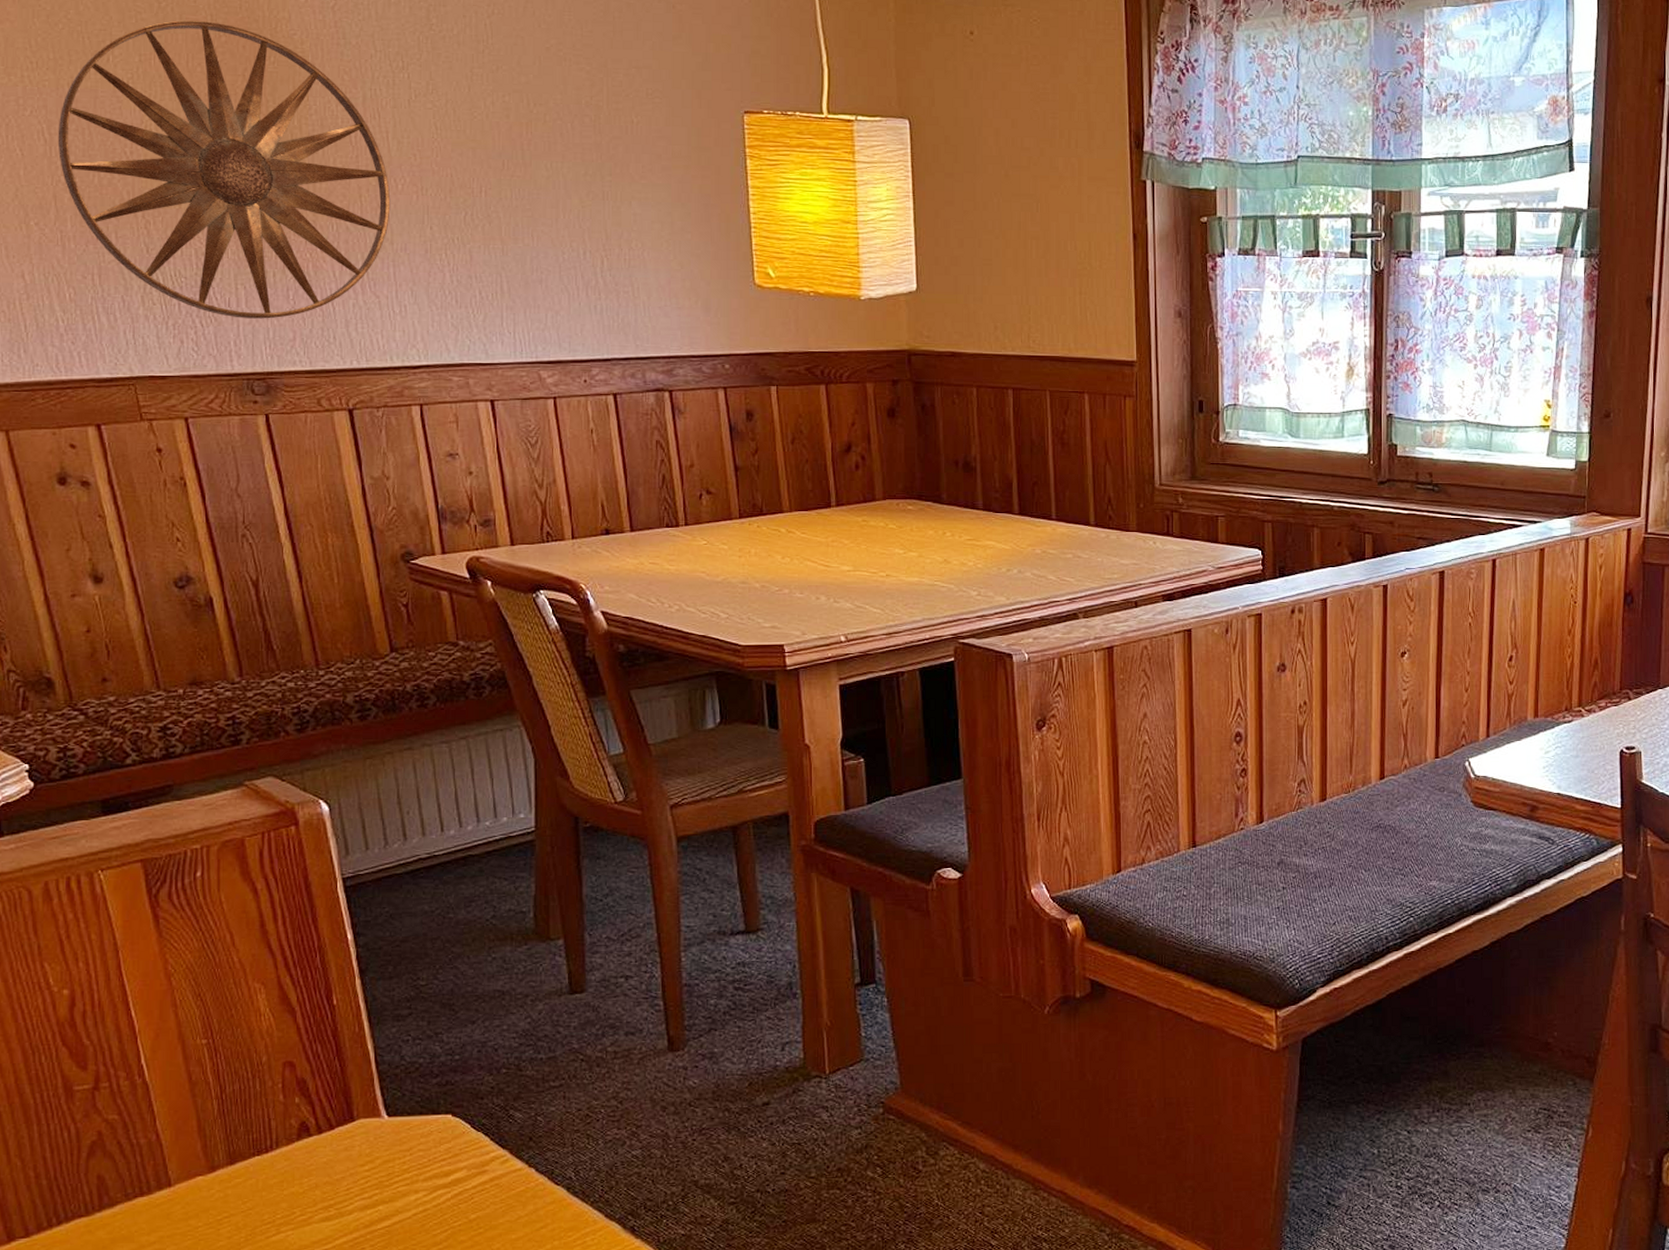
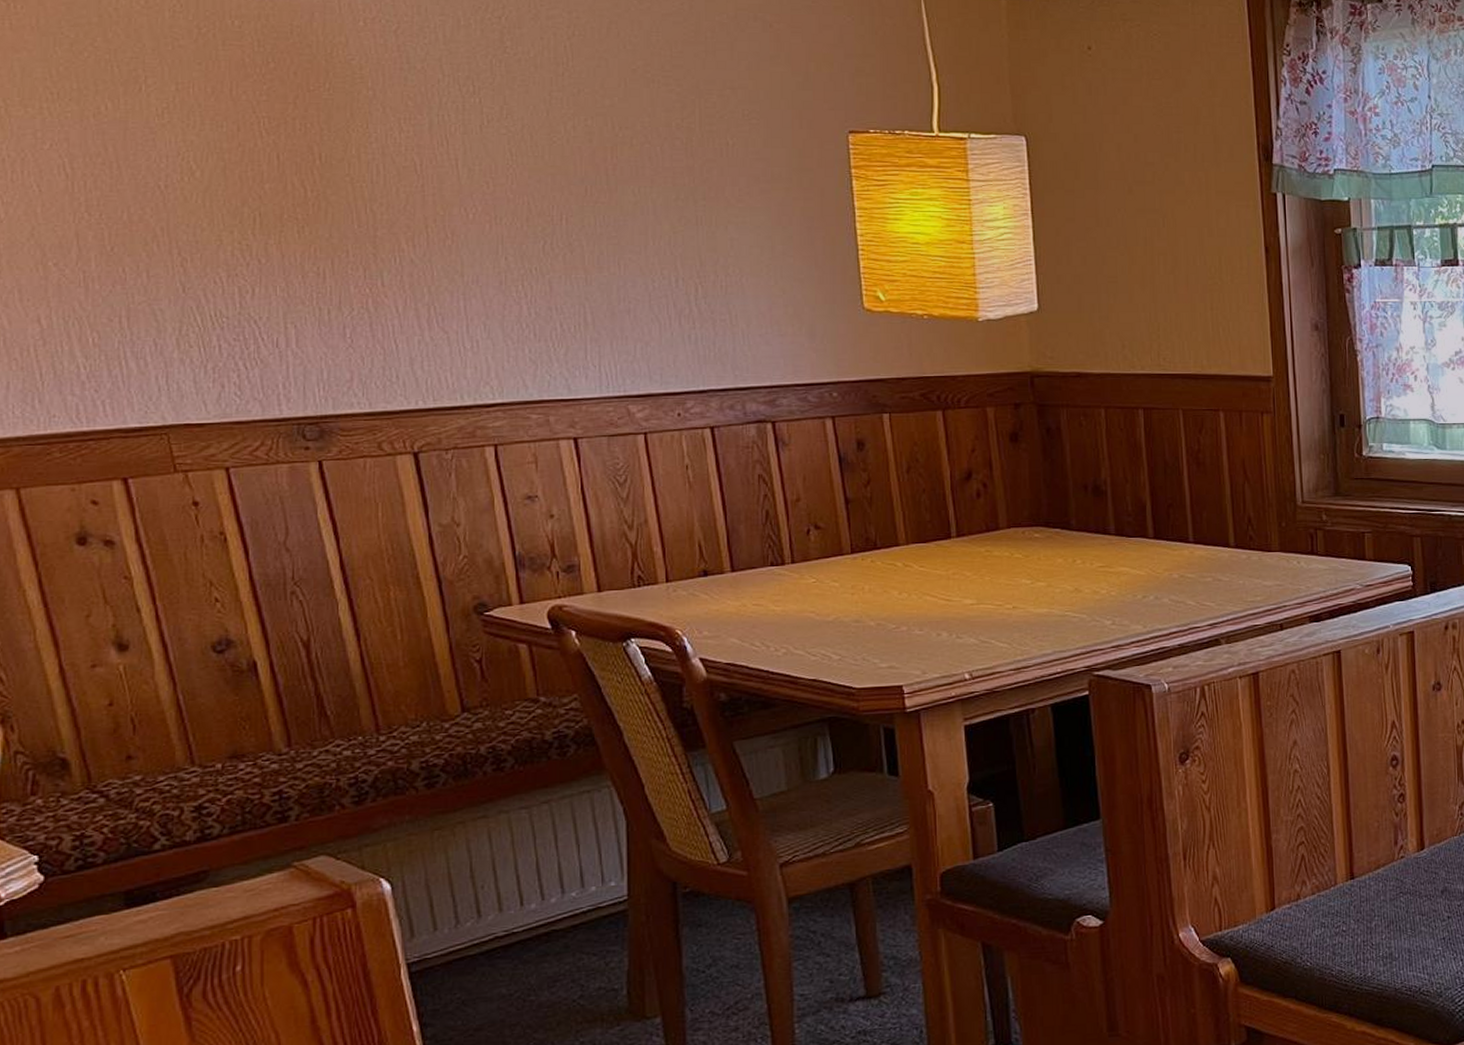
wall art: present [57,20,391,319] -> none [81,47,461,359]

